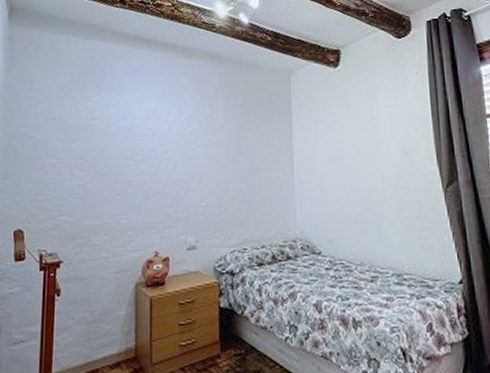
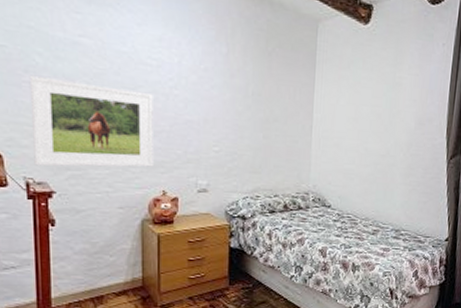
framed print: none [48,157,148,238] -> present [29,75,155,167]

